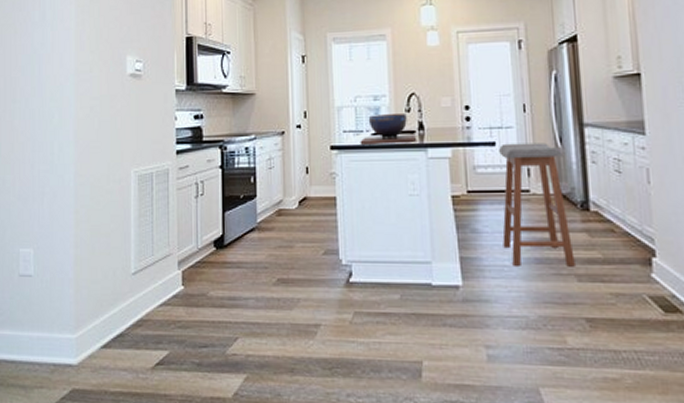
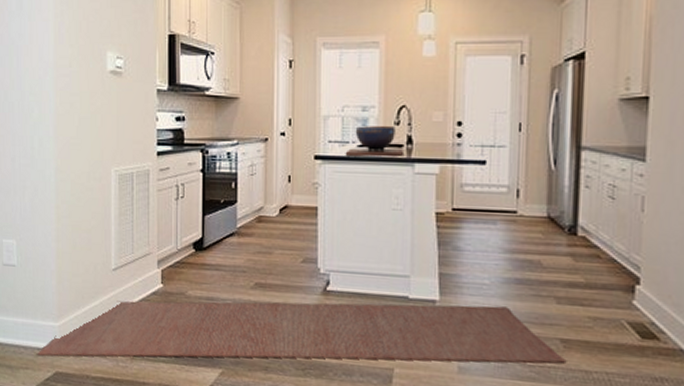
rug: none [52,288,595,372] -> present [36,301,567,364]
stool: present [499,143,575,267] -> none [484,162,557,289]

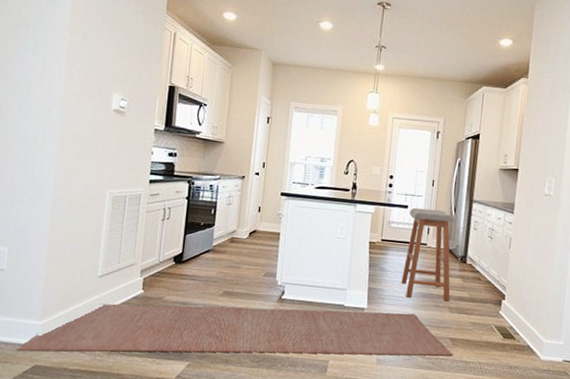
decorative bowl: present [345,125,403,157] -> none [305,172,349,198]
stool: none [484,162,557,289] -> present [401,207,456,302]

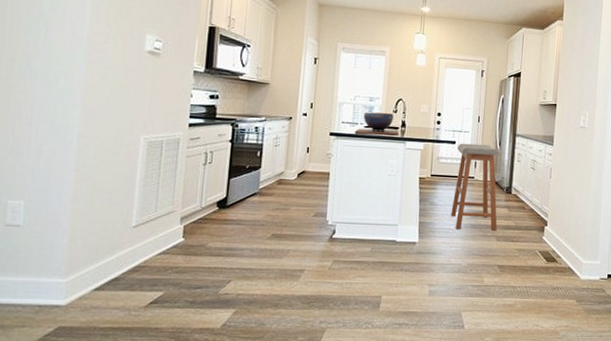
rug: present [16,303,454,356] -> none [36,244,502,312]
decorative bowl: none [305,172,349,198] -> present [354,112,398,136]

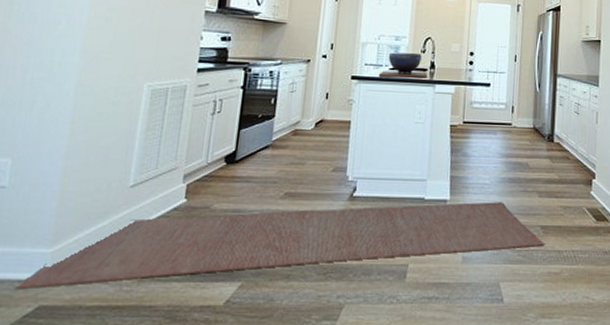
rug: none [36,244,502,312] -> present [15,202,545,289]
stool: present [451,143,501,231] -> none [486,85,541,186]

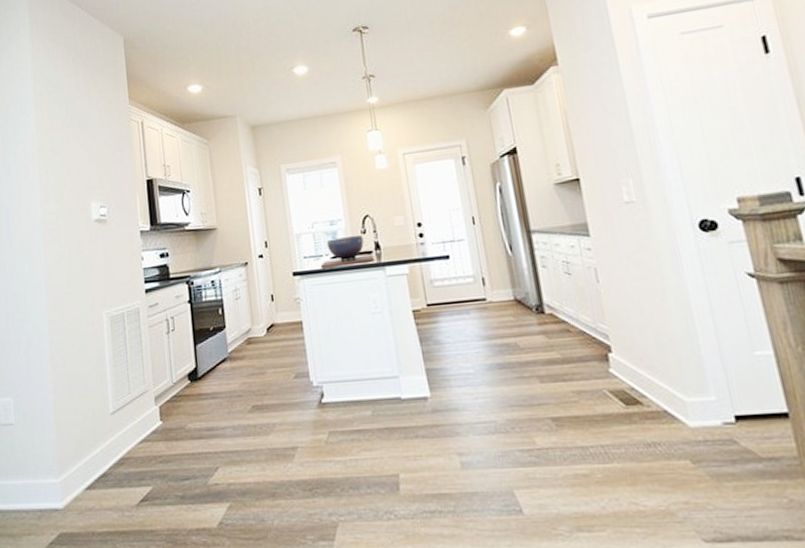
rug: present [15,202,545,289] -> none [38,393,562,517]

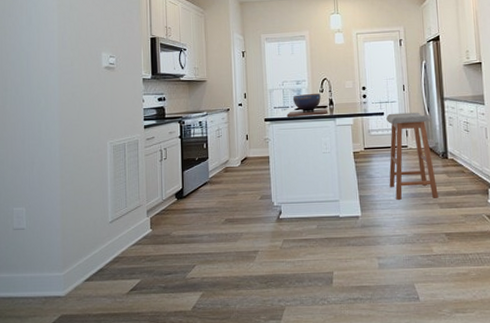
stool: none [453,252,536,373] -> present [386,112,438,200]

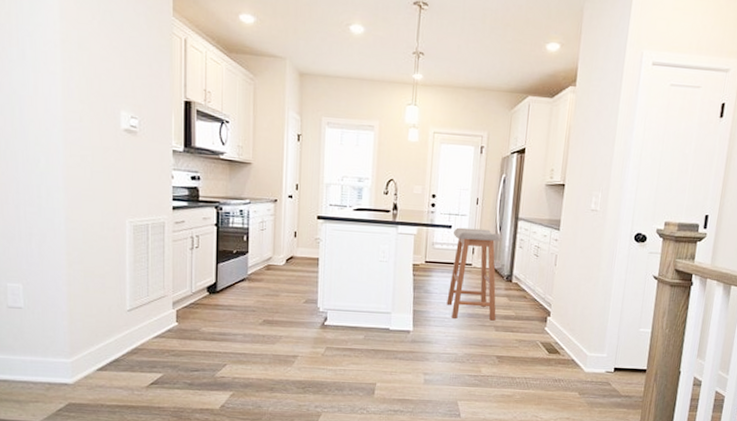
decorative bowl: present [286,93,327,117] -> none [343,193,390,219]

